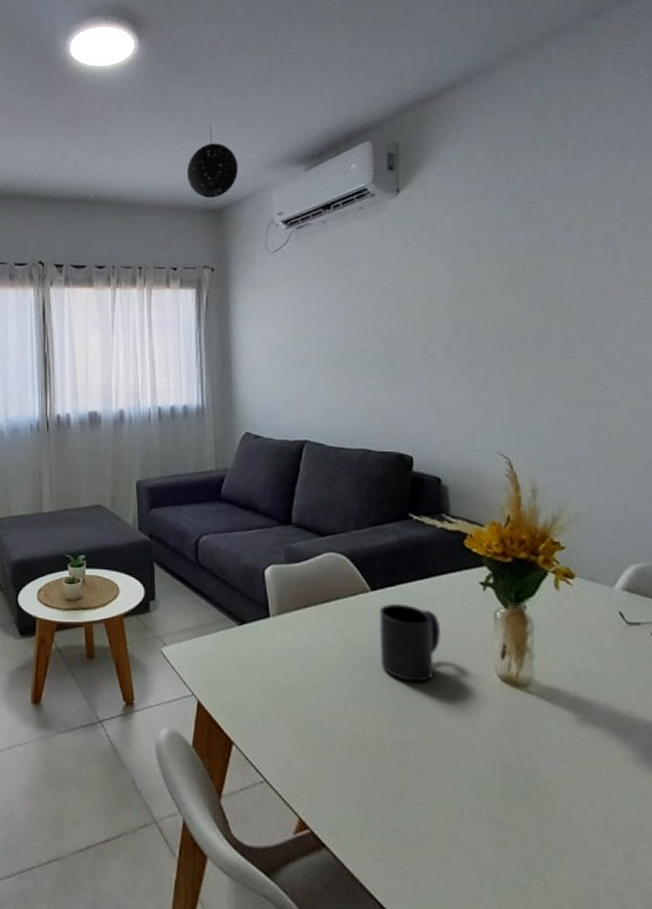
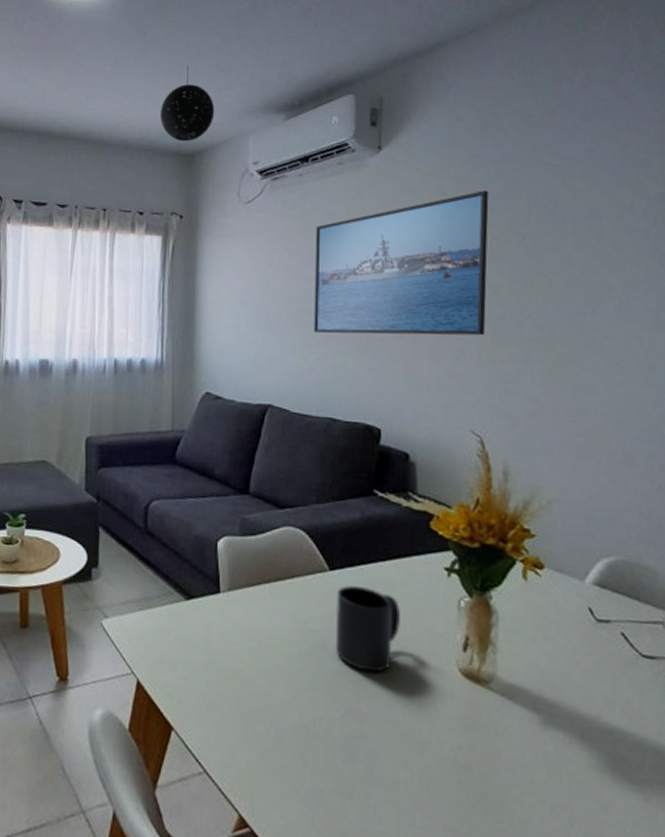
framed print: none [341,224,508,371] -> present [313,190,489,336]

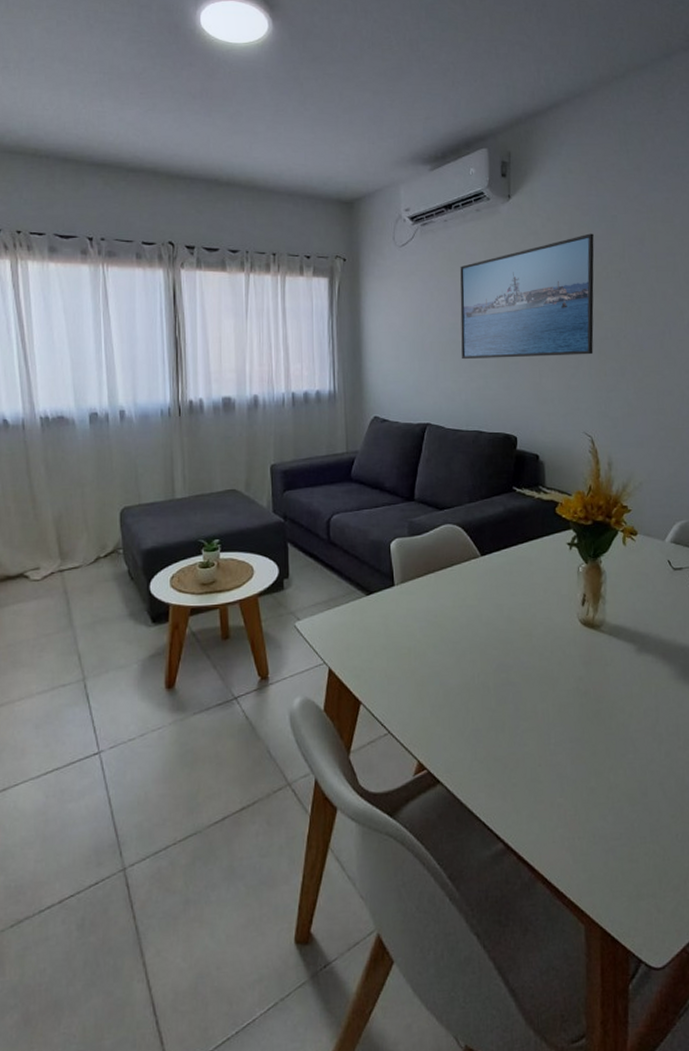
pendant light: present [159,65,215,142] -> none [320,117,370,190]
mug: present [335,586,400,673] -> none [486,566,536,632]

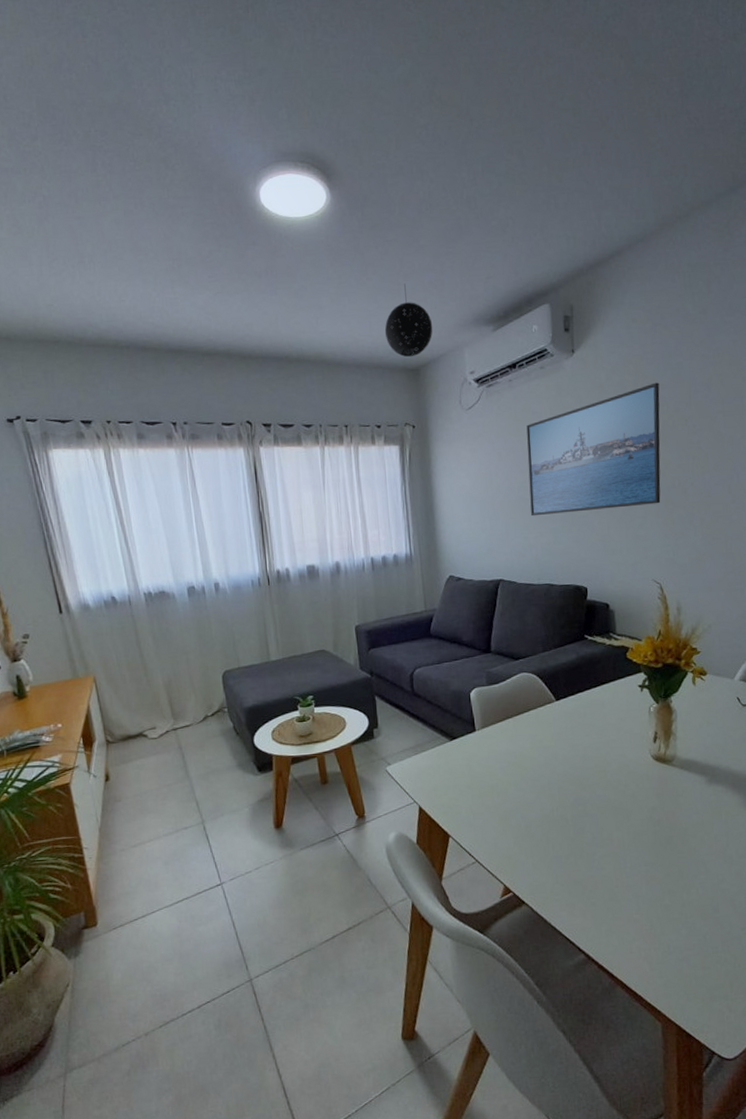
pendant light: none [320,117,370,190] -> present [384,284,433,358]

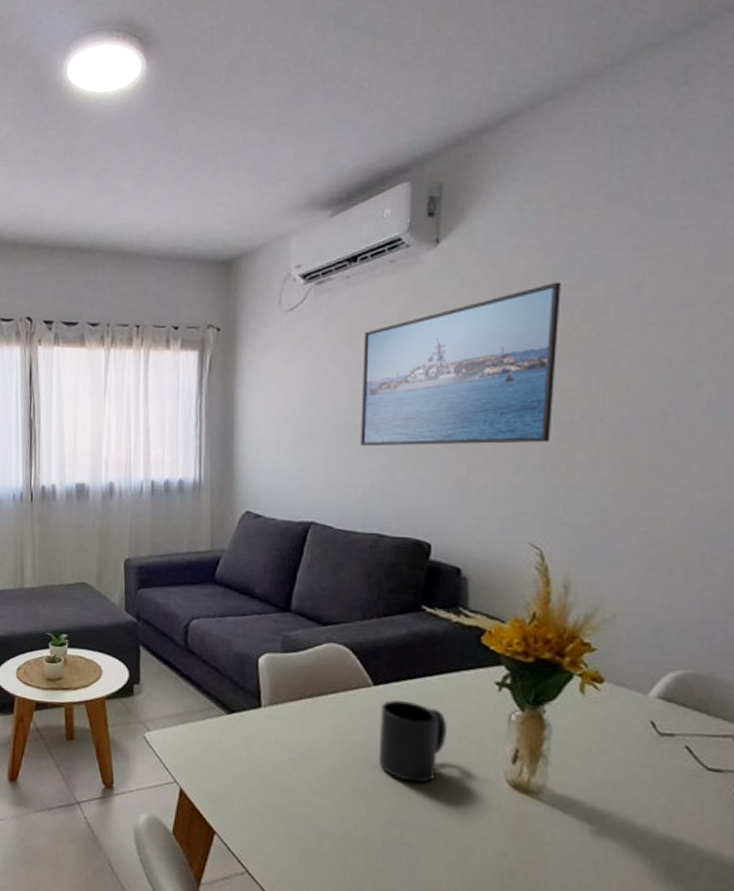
pendant light: present [384,284,433,358] -> none [194,162,254,248]
mug: none [562,709,609,769] -> present [378,700,446,784]

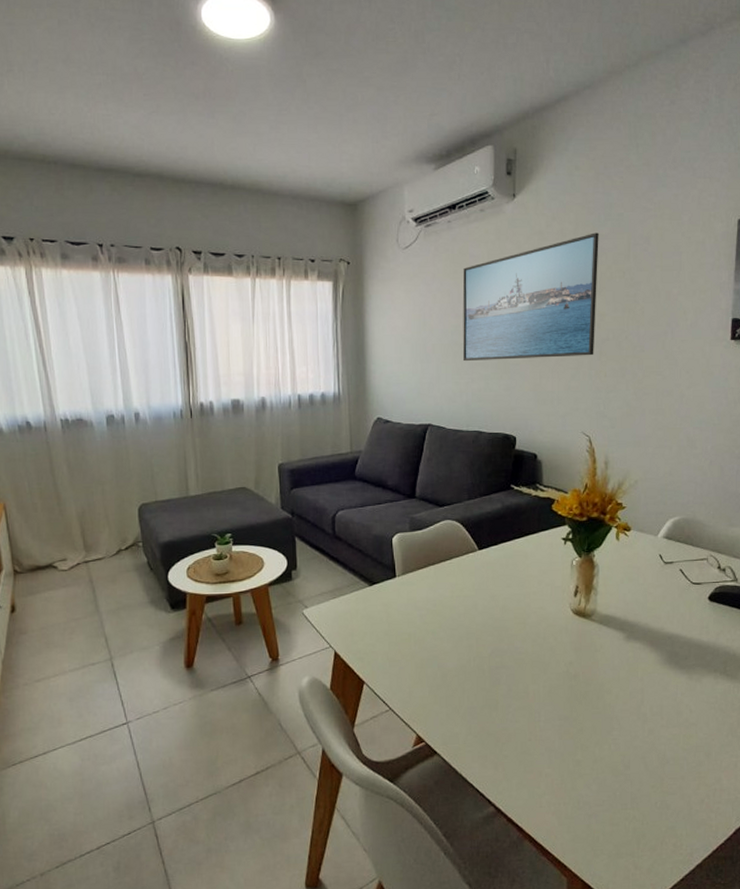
mug: present [378,700,446,784] -> none [483,560,530,620]

